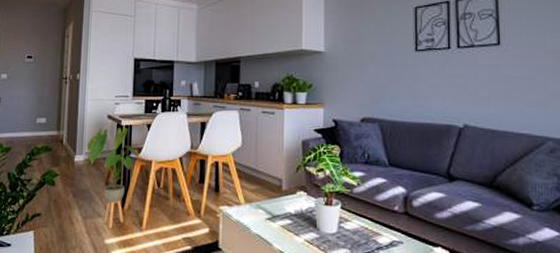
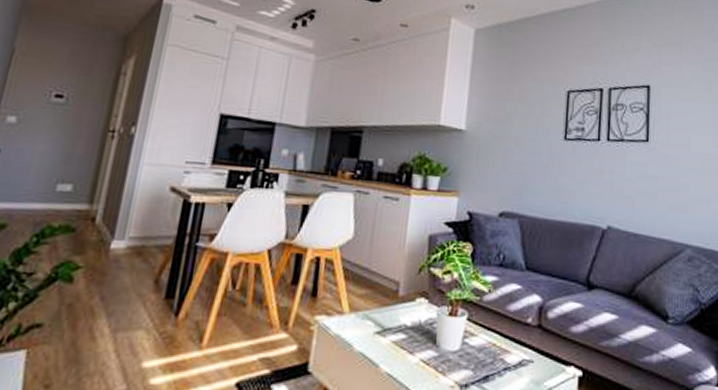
house plant: present [84,127,140,229] -> none [125,203,211,346]

